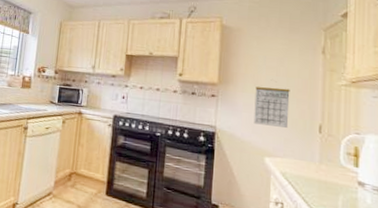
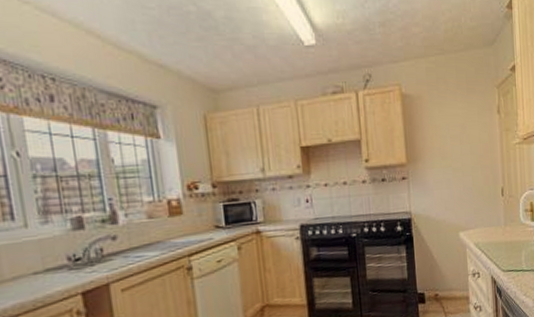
calendar: present [253,87,290,128] -> none [443,156,476,200]

